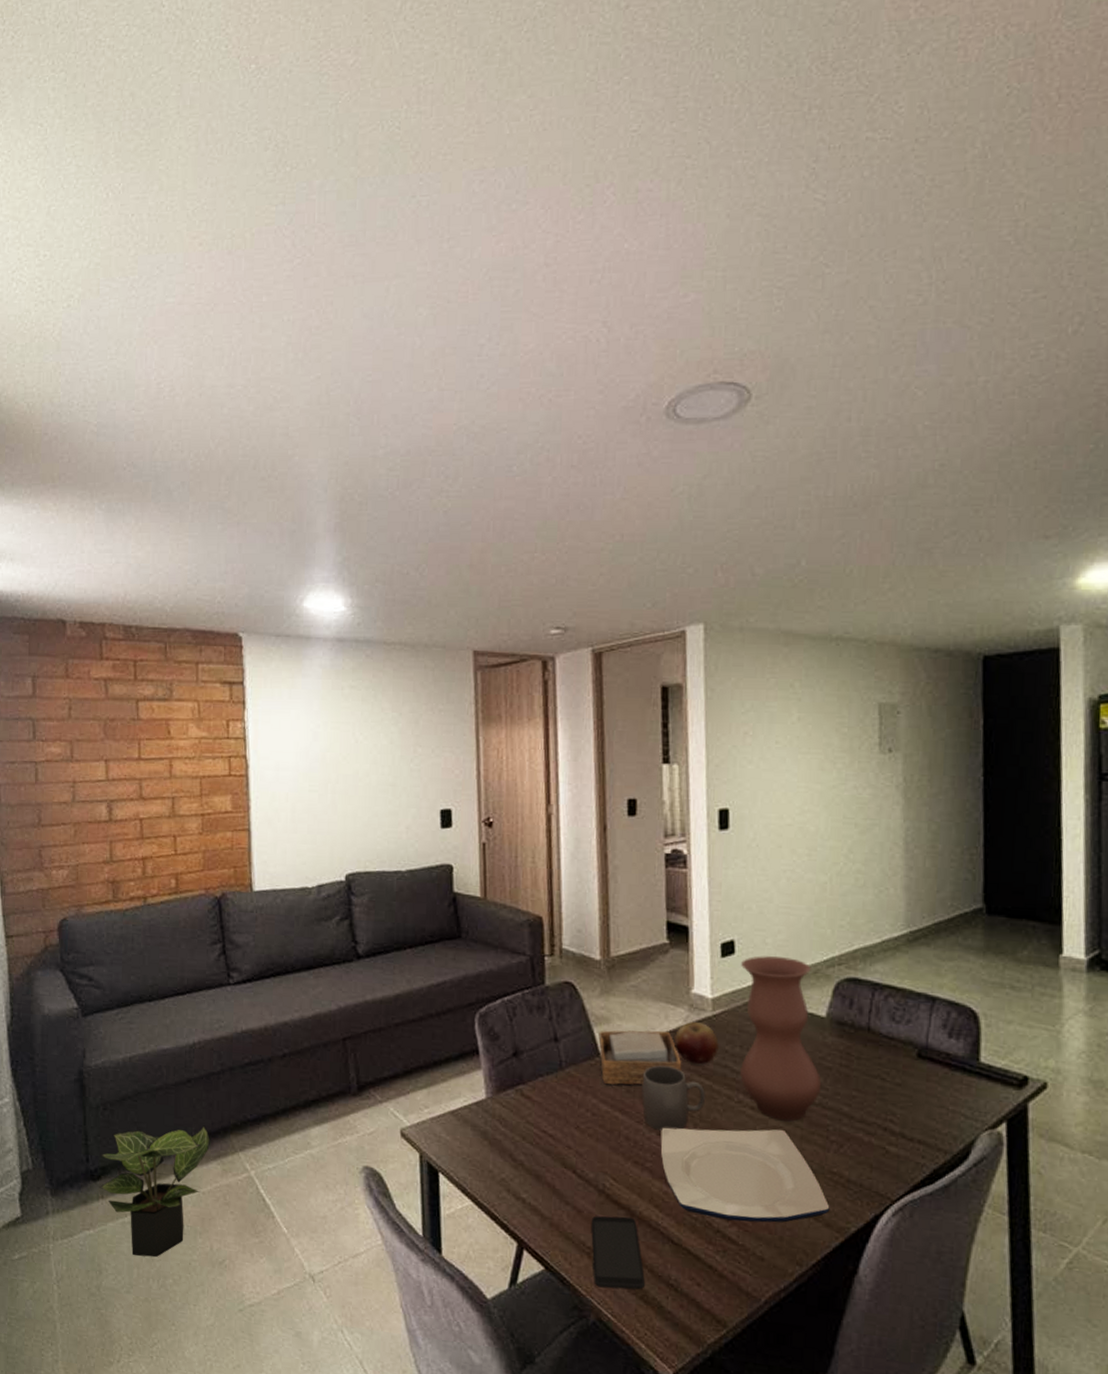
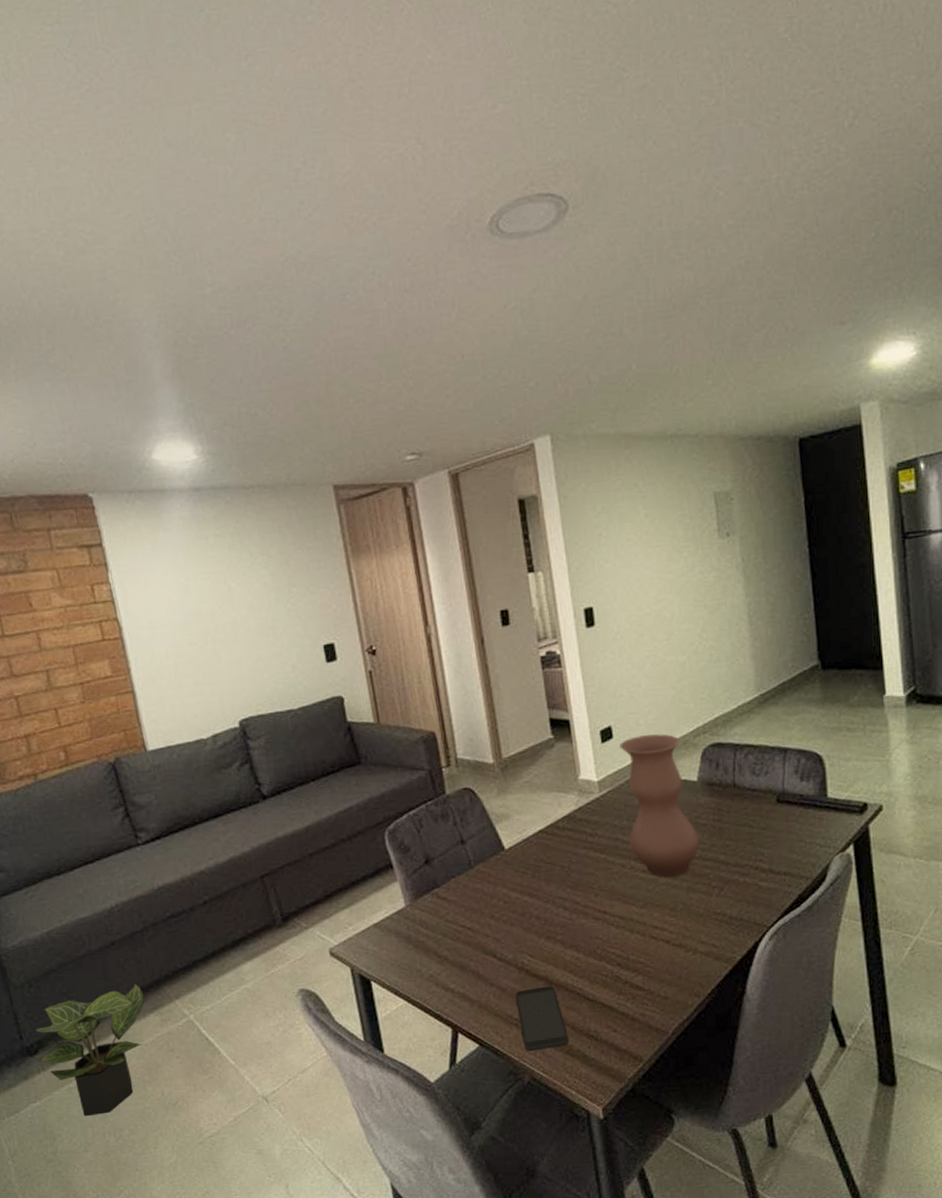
napkin holder: present [598,1030,682,1085] -> none [500,817,579,873]
mug: present [641,1065,705,1131] -> none [544,848,602,906]
plate: present [660,1127,830,1223] -> none [567,884,718,972]
fruit: present [674,1022,719,1065] -> none [569,804,609,842]

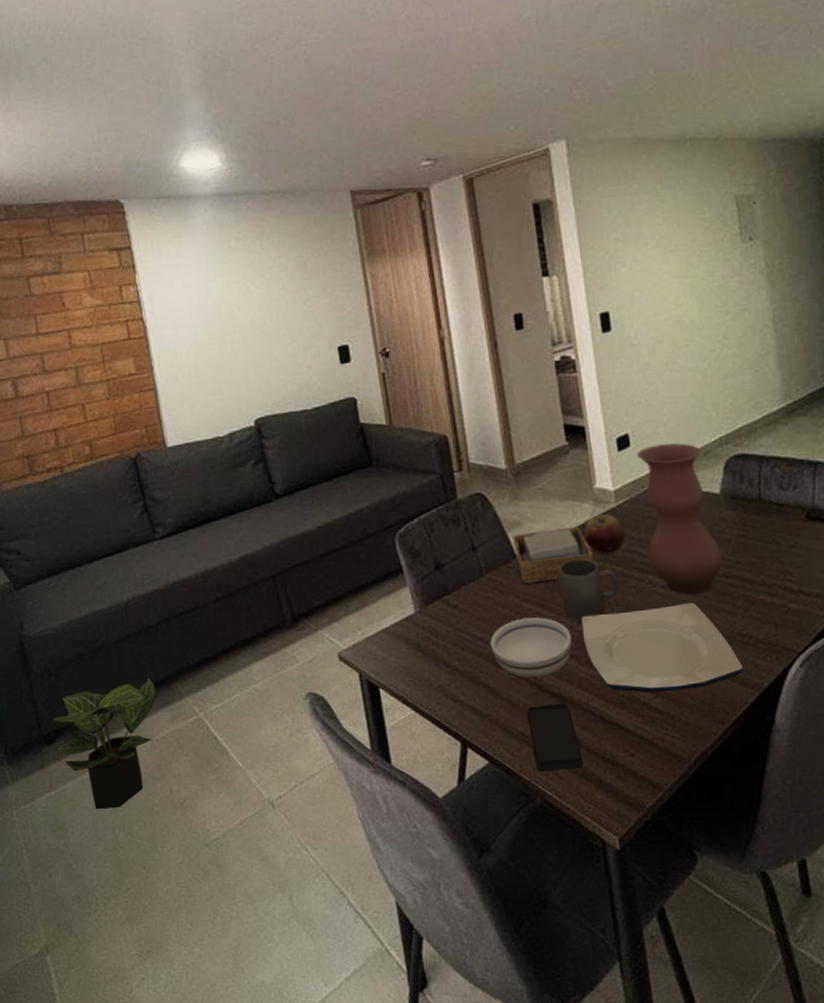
bowl: none [478,905,559,964] -> present [489,617,573,678]
napkin holder: none [500,817,579,873] -> present [513,526,594,583]
mug: none [544,848,602,906] -> present [558,559,619,619]
plate: none [567,884,718,972] -> present [581,602,744,693]
fruit: none [569,804,609,842] -> present [584,514,626,554]

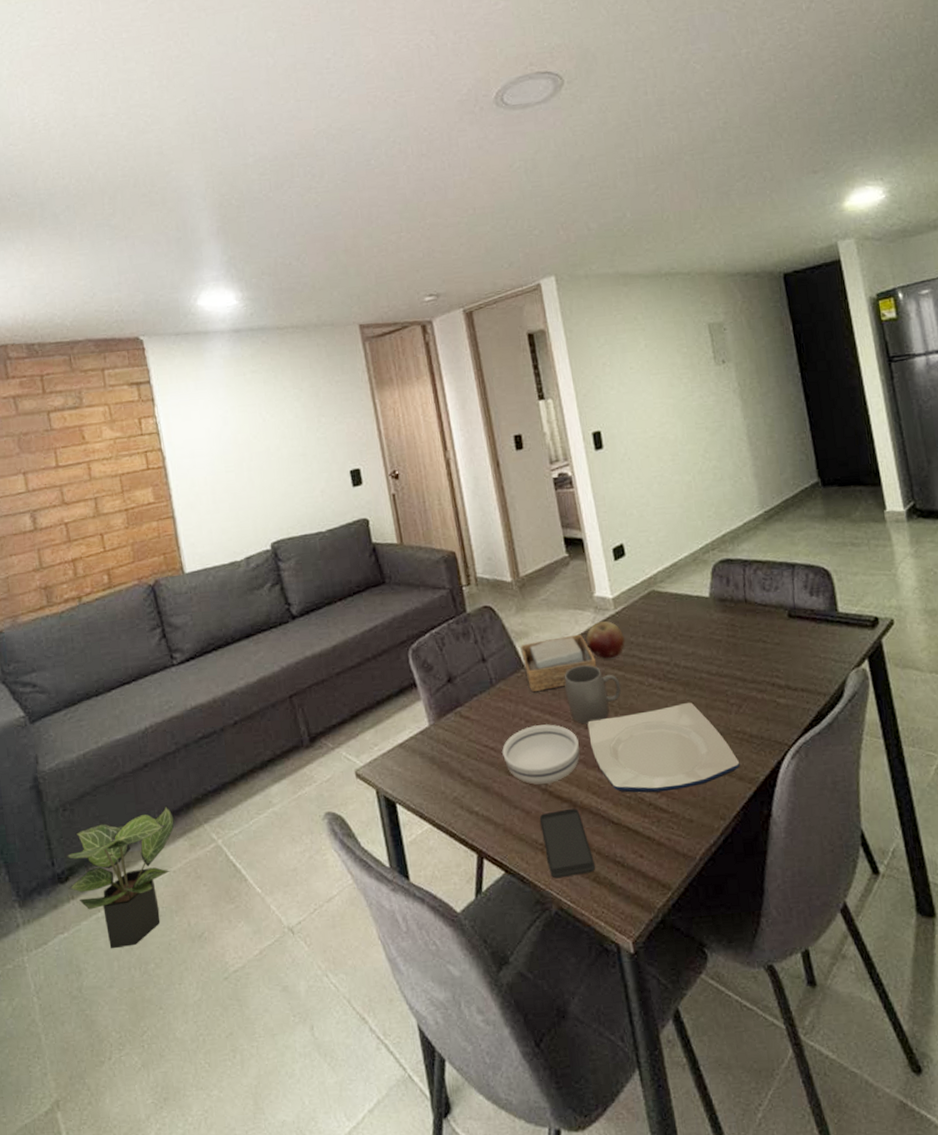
vase: present [637,443,723,595] -> none [632,551,716,695]

